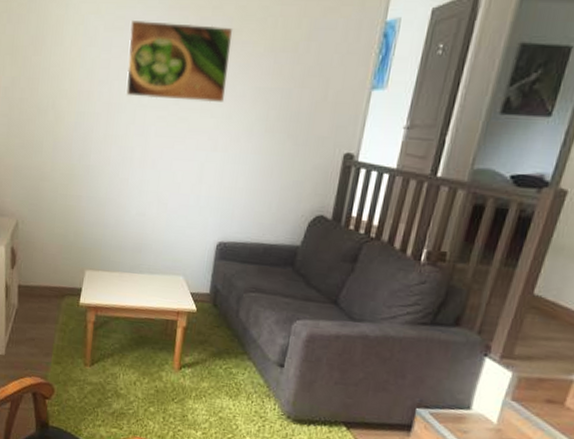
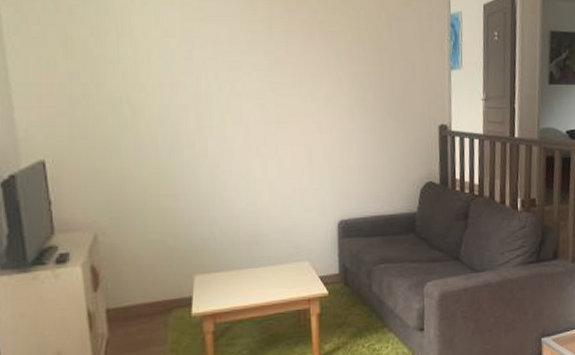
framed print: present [126,19,234,103] -> none [210,11,322,88]

